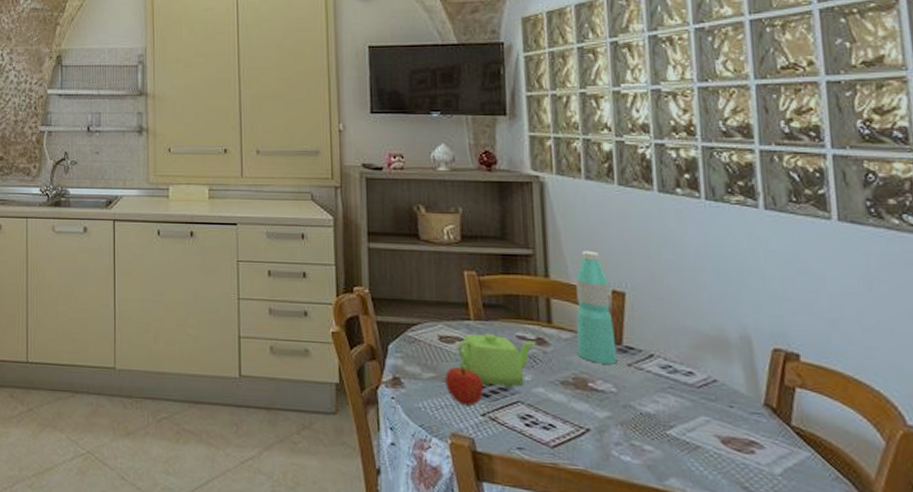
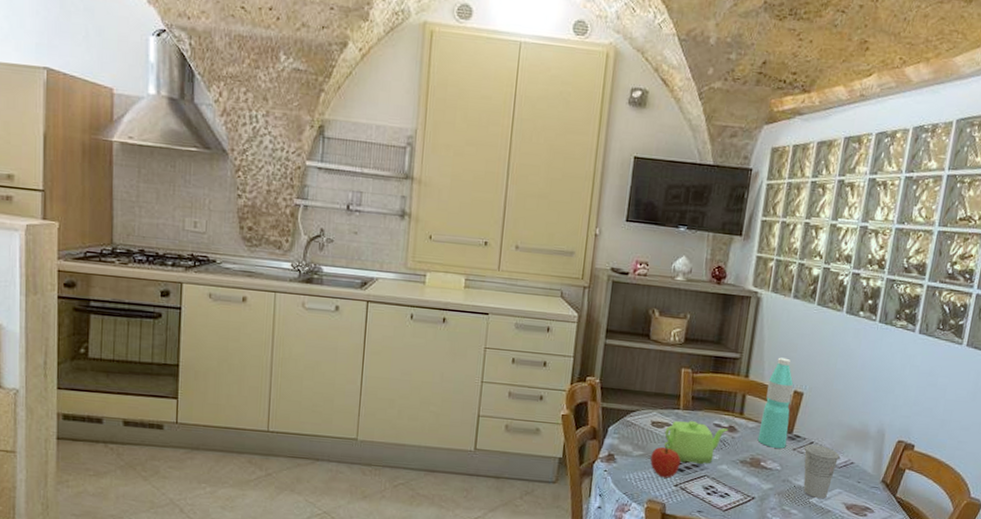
cup: none [642,357,695,431] -> present [803,444,840,499]

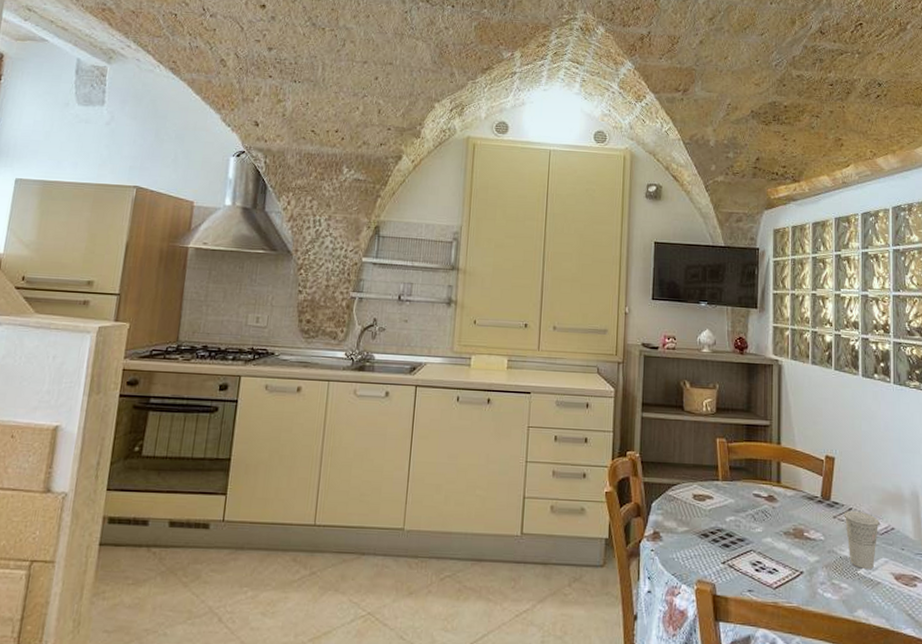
fruit: present [650,447,681,478] -> none [696,522,725,555]
teapot: present [664,421,729,465] -> none [707,492,769,539]
water bottle: present [757,357,794,449] -> none [797,422,826,517]

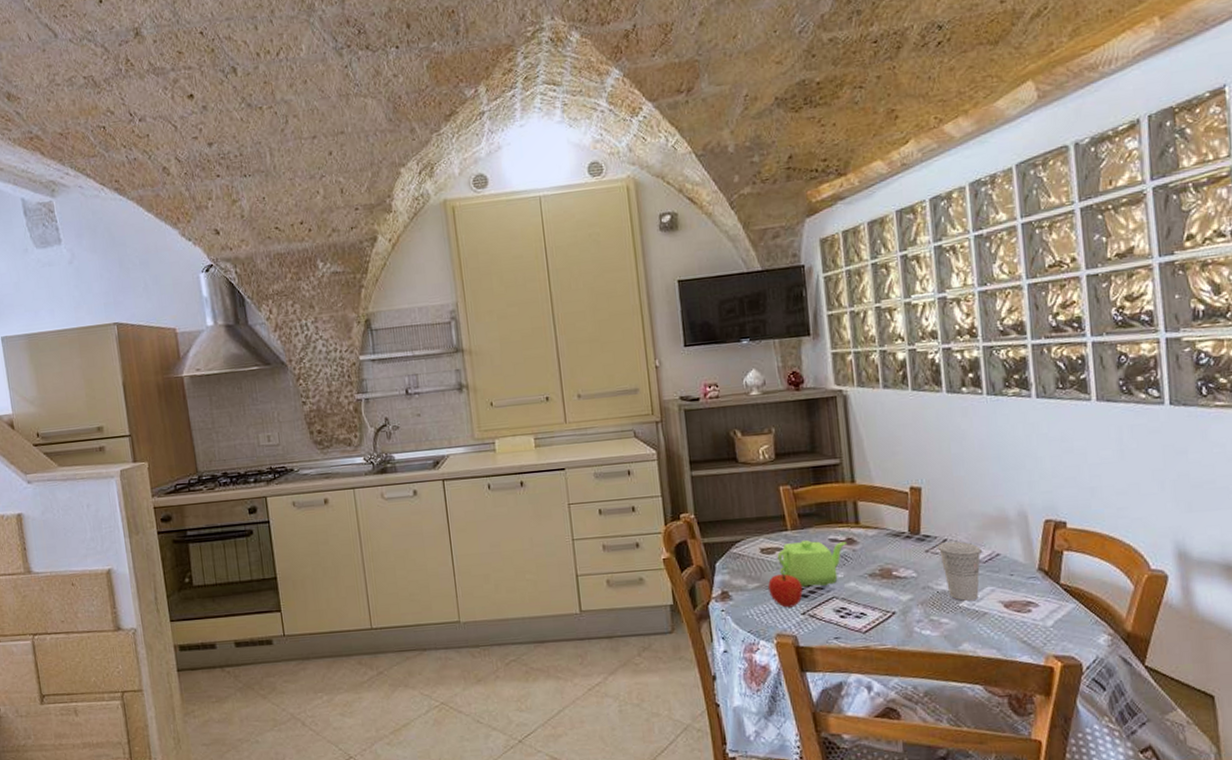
fruit: none [696,522,725,555] -> present [768,574,803,608]
teapot: none [707,492,769,539] -> present [777,540,848,587]

